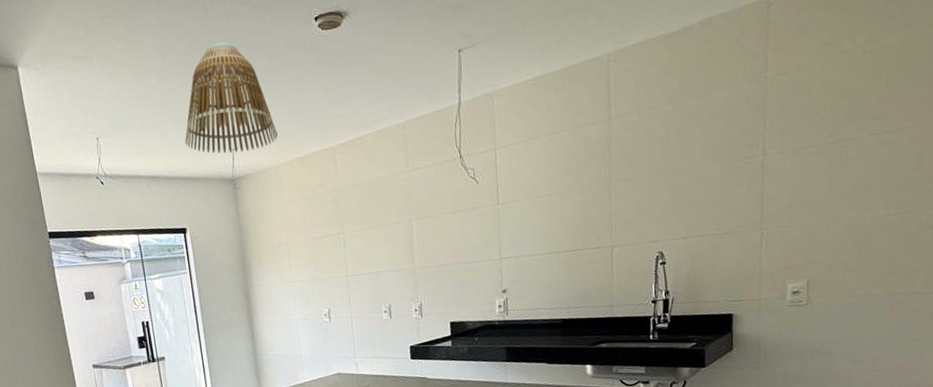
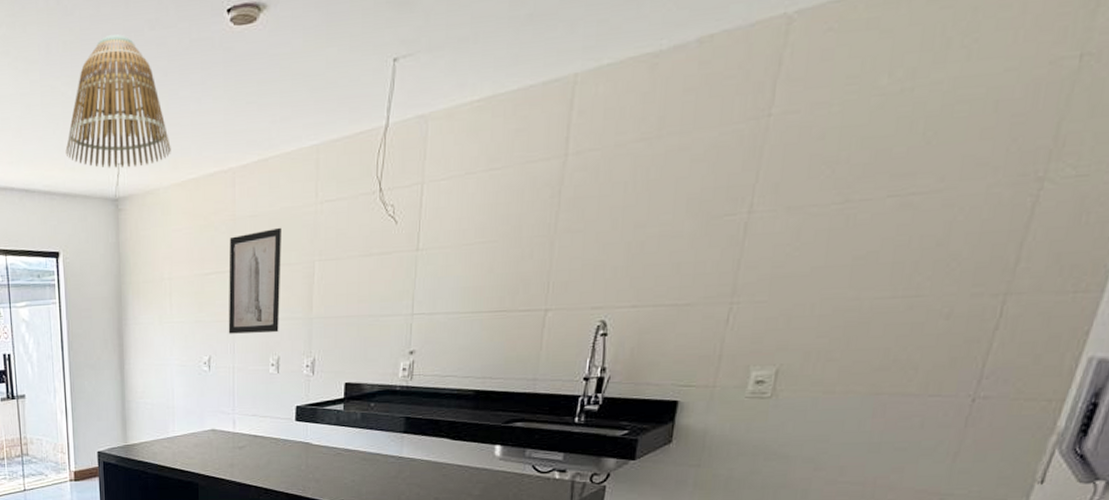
wall art: none [336,193,388,288] -> present [228,227,281,334]

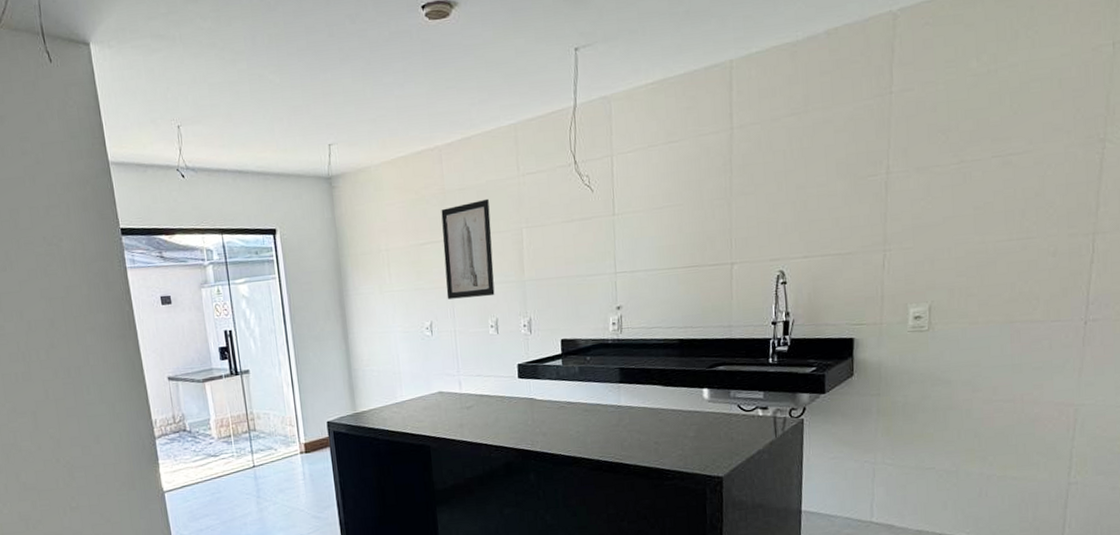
lamp shade: present [65,34,171,169] -> none [276,27,379,149]

